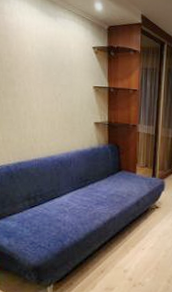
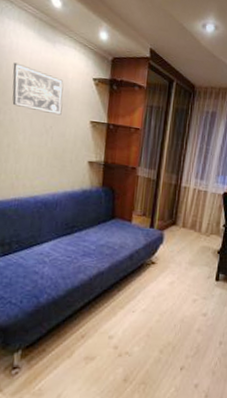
wall art: none [22,38,68,83] -> present [12,62,64,116]

